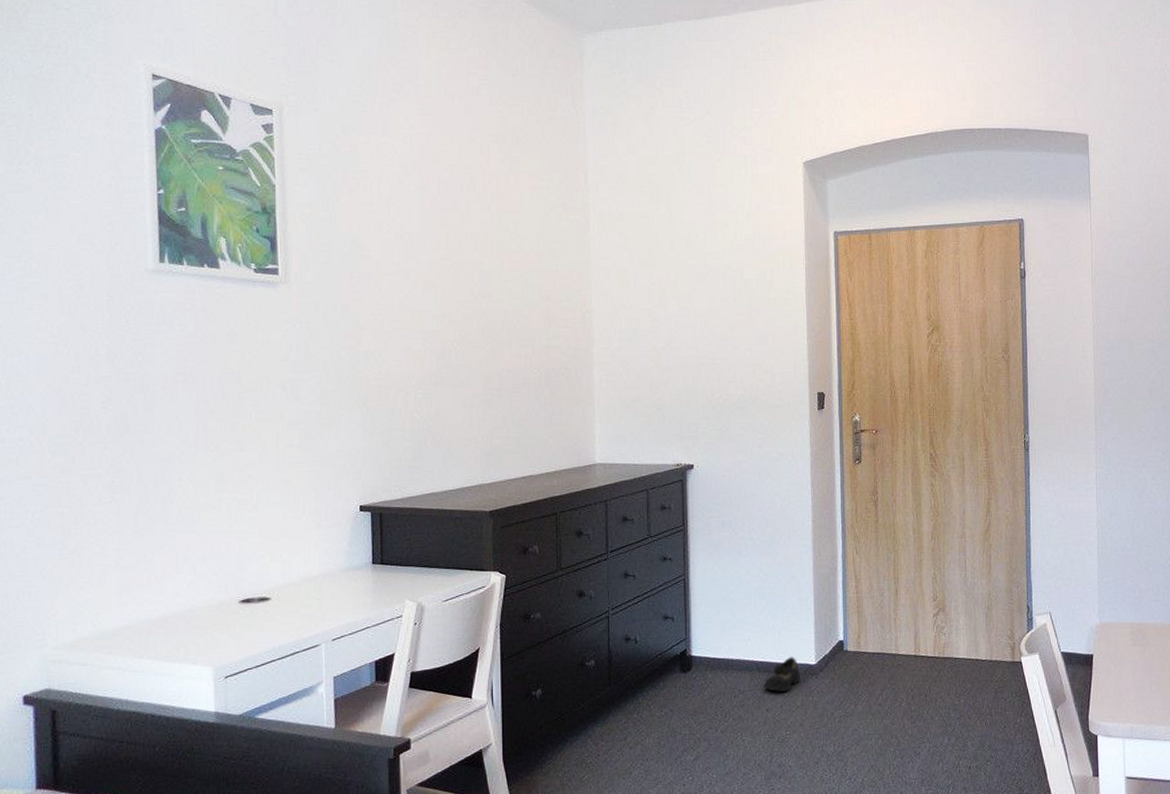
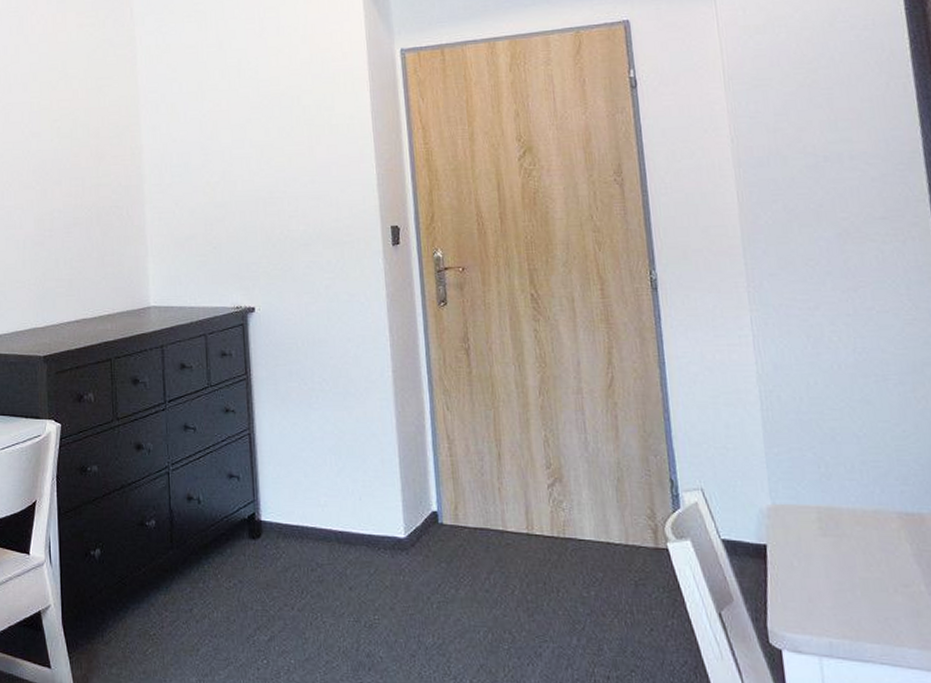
shoe: present [763,657,800,693] -> none [344,528,388,569]

